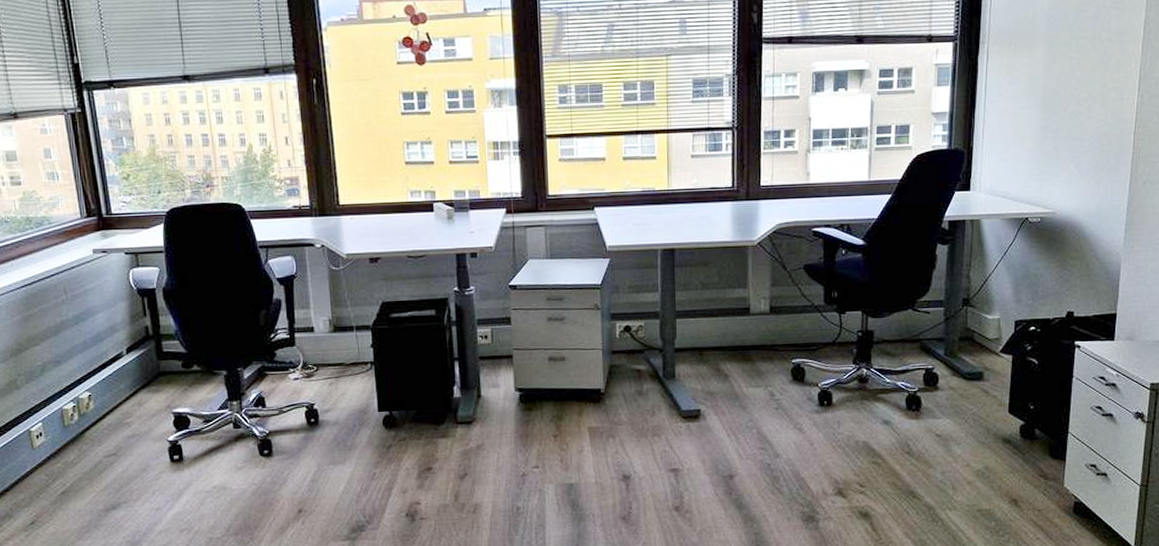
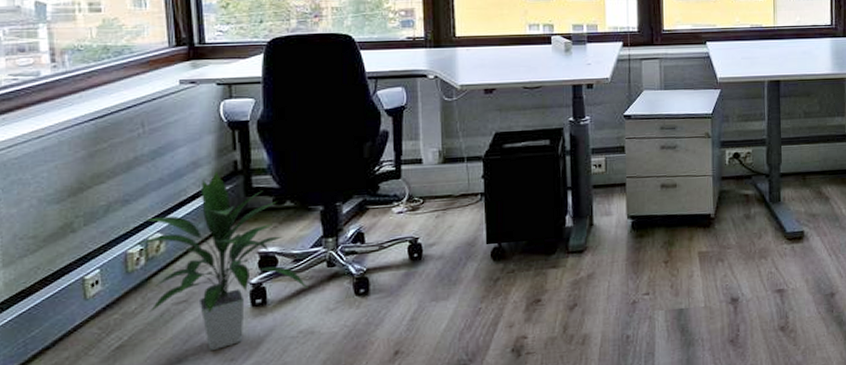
indoor plant: none [69,336,218,501] -> present [135,171,308,351]

